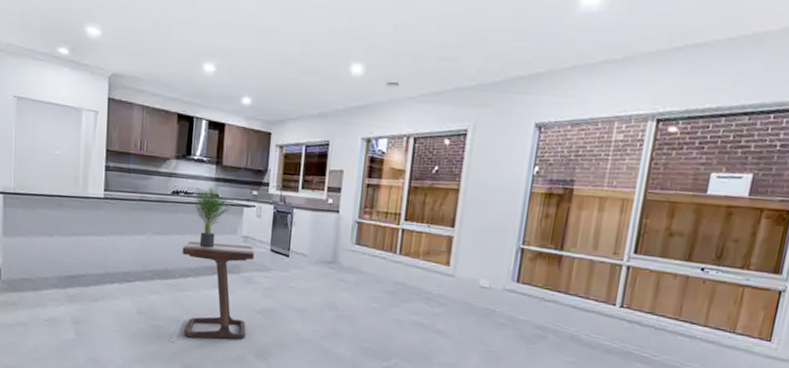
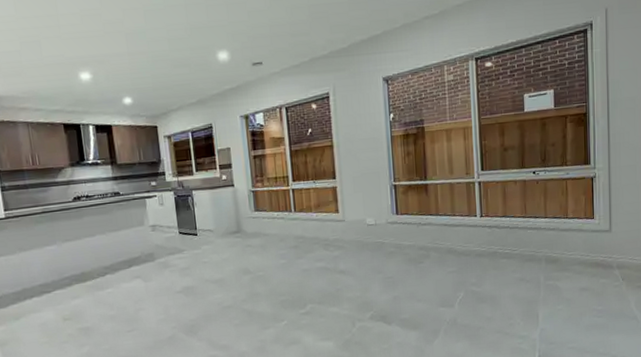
side table: present [169,241,255,342] -> none [94,233,172,340]
potted plant: present [192,184,234,249] -> none [95,183,137,245]

